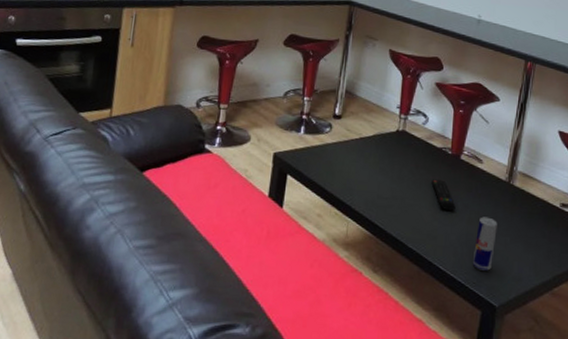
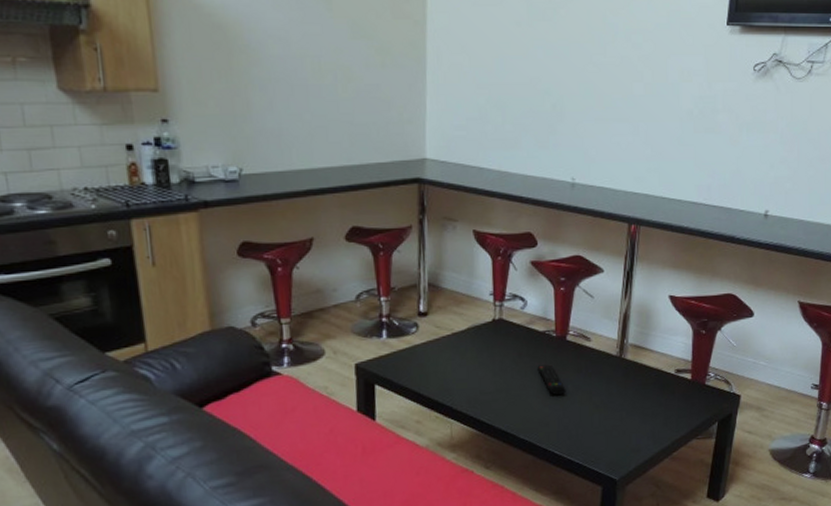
beverage can: present [472,217,497,271] -> none [588,395,612,449]

